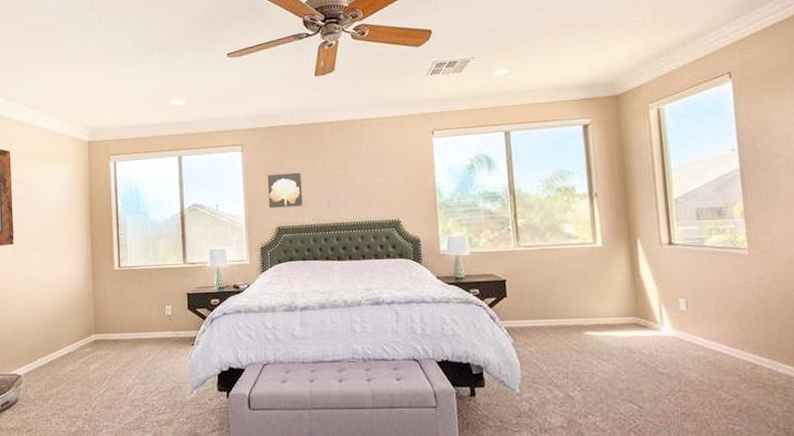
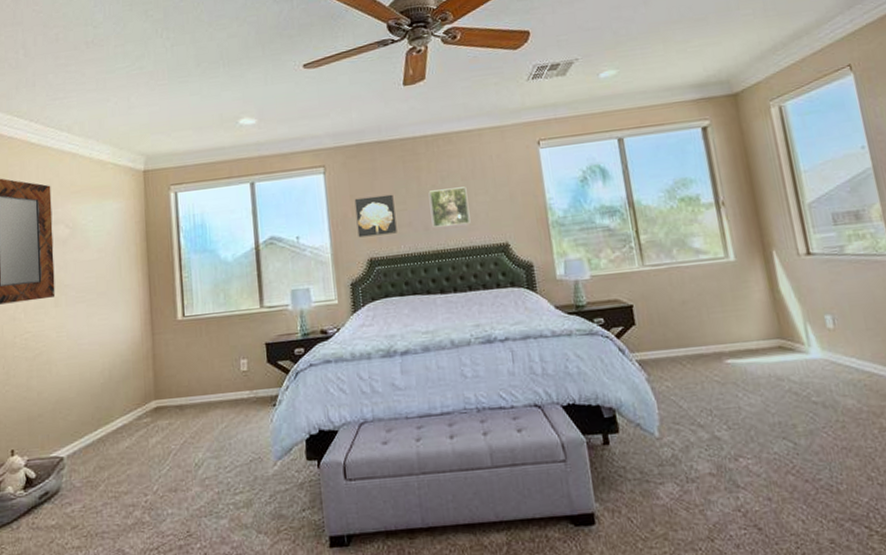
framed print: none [332,169,368,203] -> present [428,187,471,228]

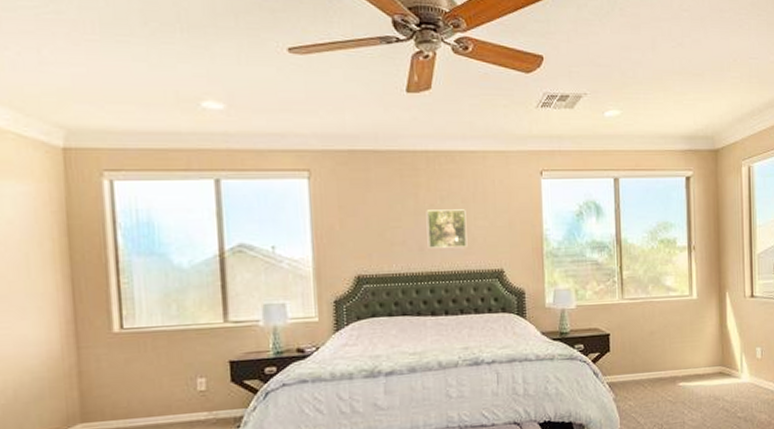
wall art: present [354,194,397,238] -> none [343,209,389,253]

